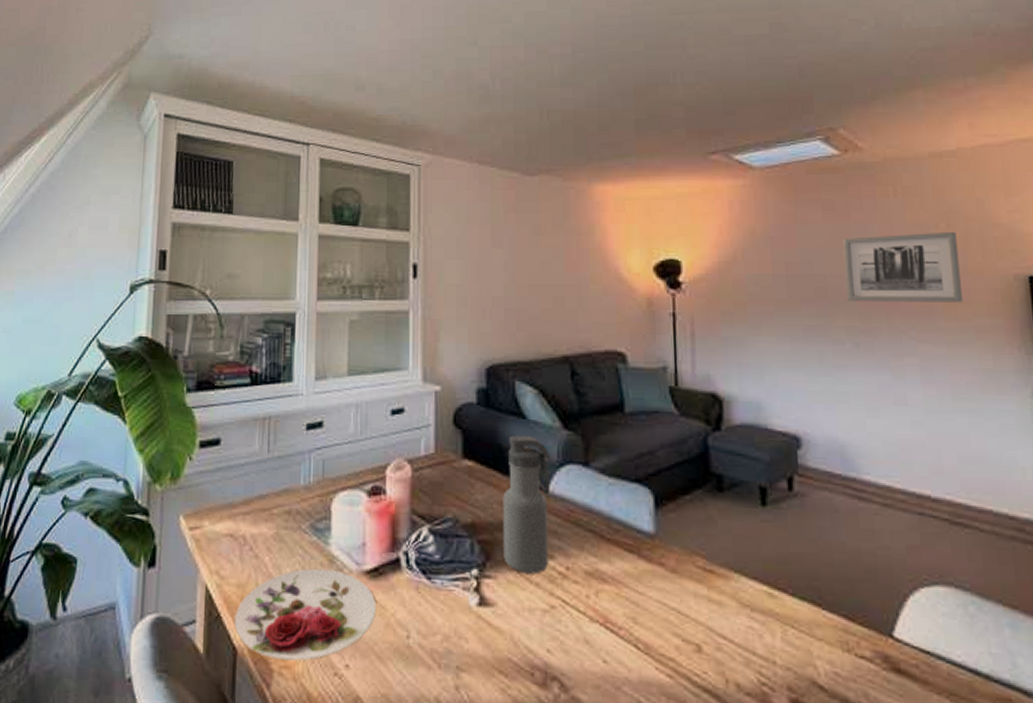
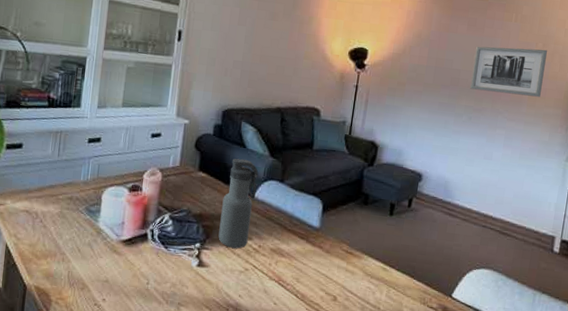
plate: present [234,568,377,661] -> none [25,236,128,295]

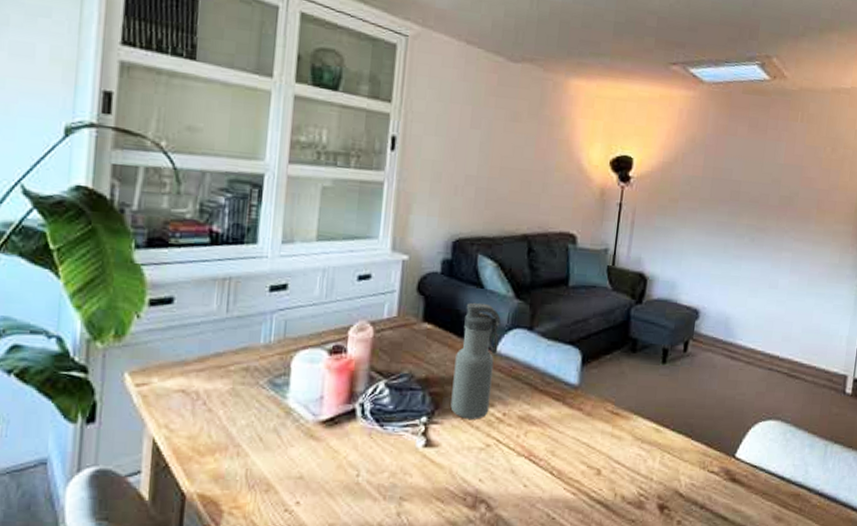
wall art: present [469,46,547,97] -> none [751,151,836,212]

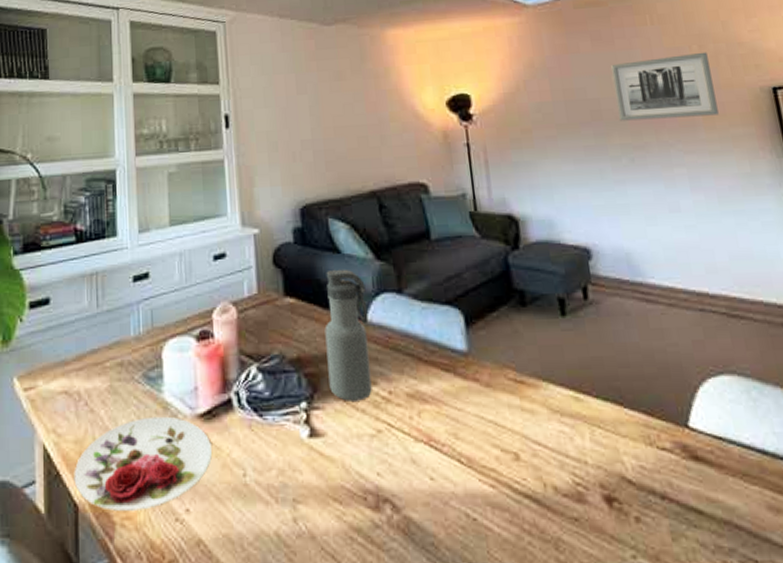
plate: none [183,419,330,501] -> present [74,416,213,511]
wall art: none [751,151,836,212] -> present [610,52,719,121]

